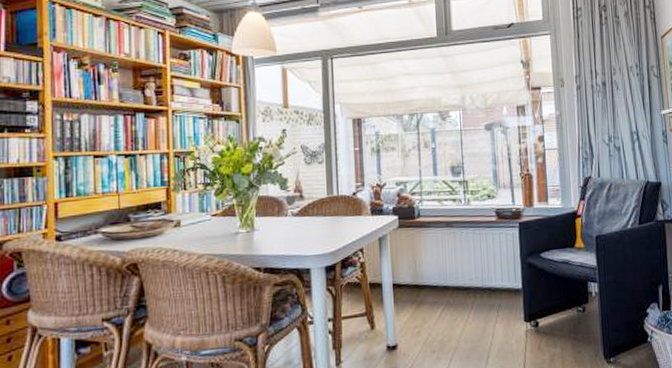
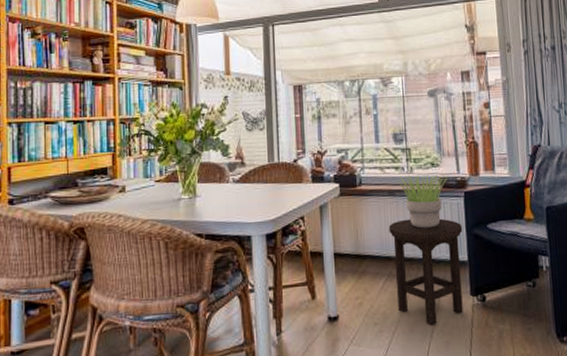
stool: none [446,248,518,351] -> present [388,218,463,326]
potted plant: none [454,205,504,258] -> present [396,174,448,229]

